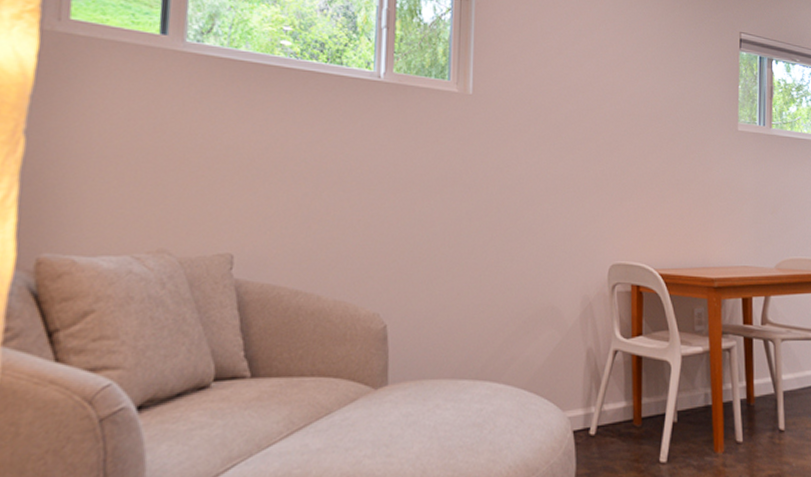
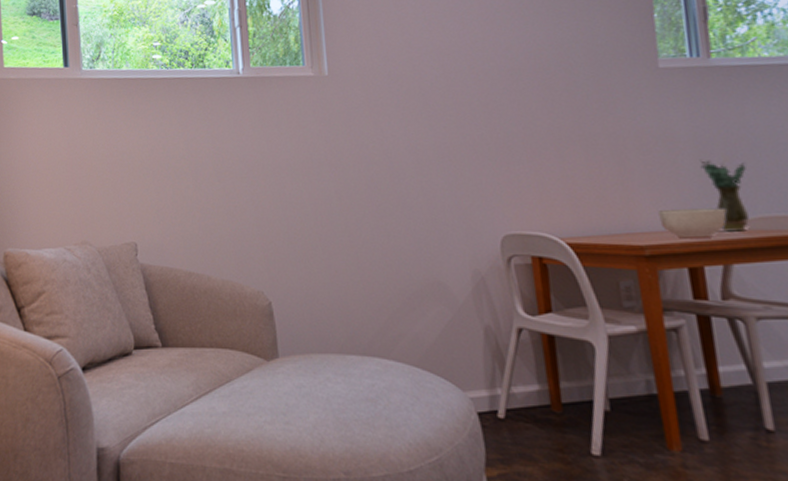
bowl: none [725,249,770,274] -> present [656,208,727,239]
vase: none [757,210,786,270] -> present [699,160,750,232]

